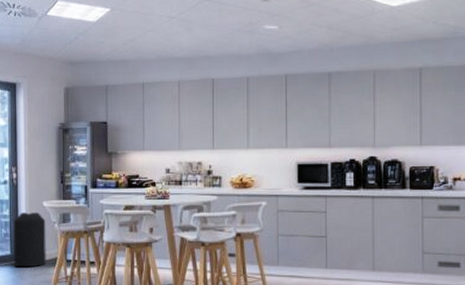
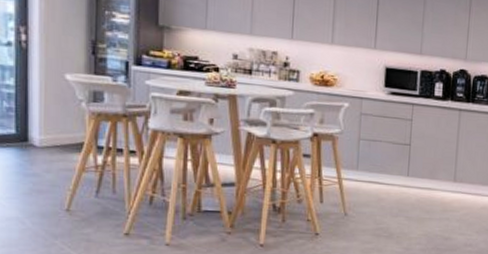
trash can: present [13,212,46,268] -> none [20,84,69,152]

